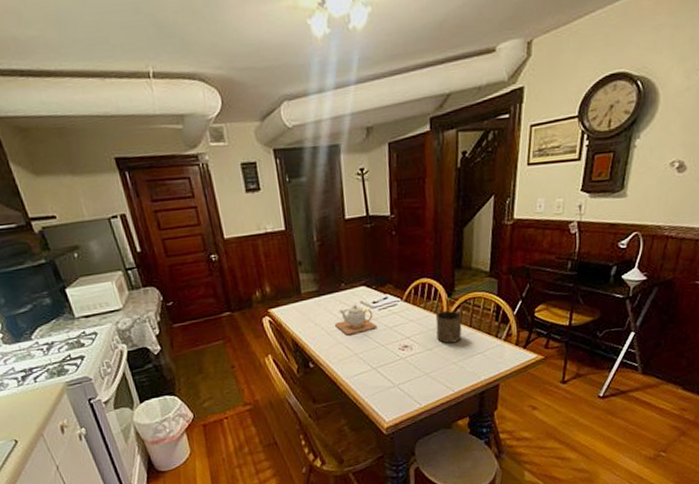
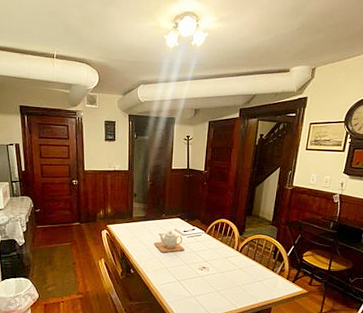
cup: present [435,310,462,344] -> none [228,246,248,271]

